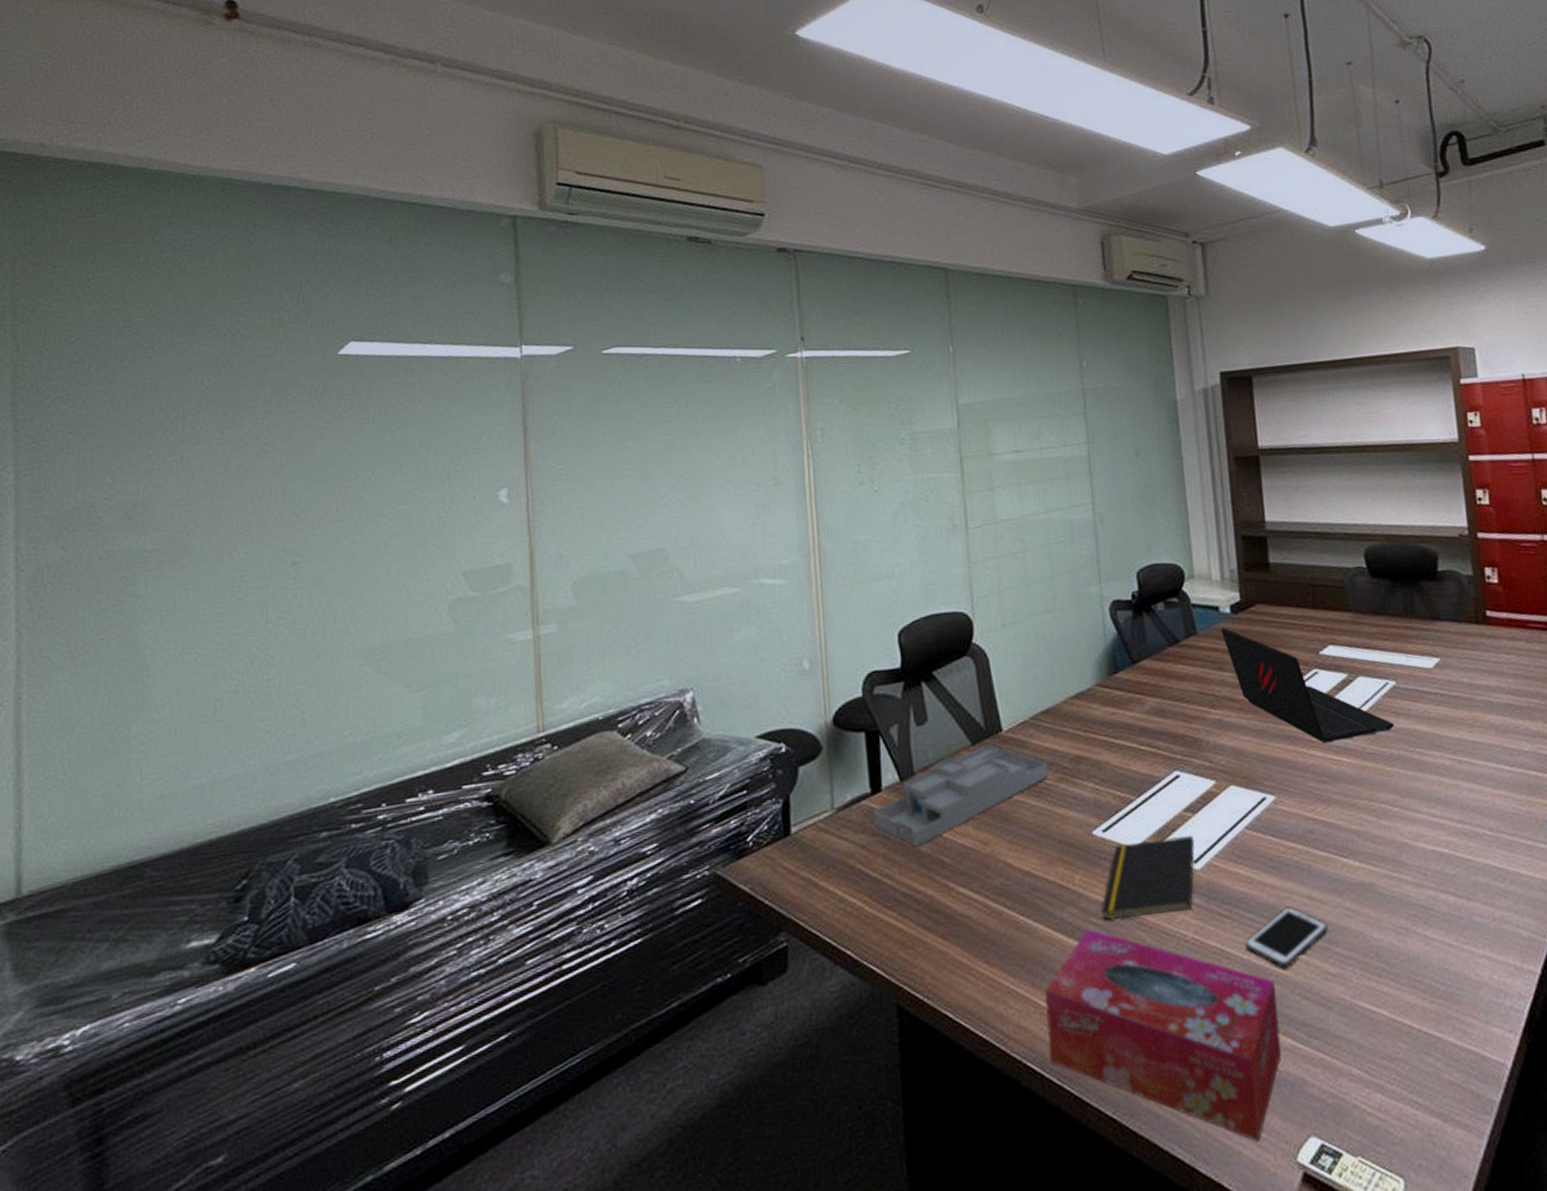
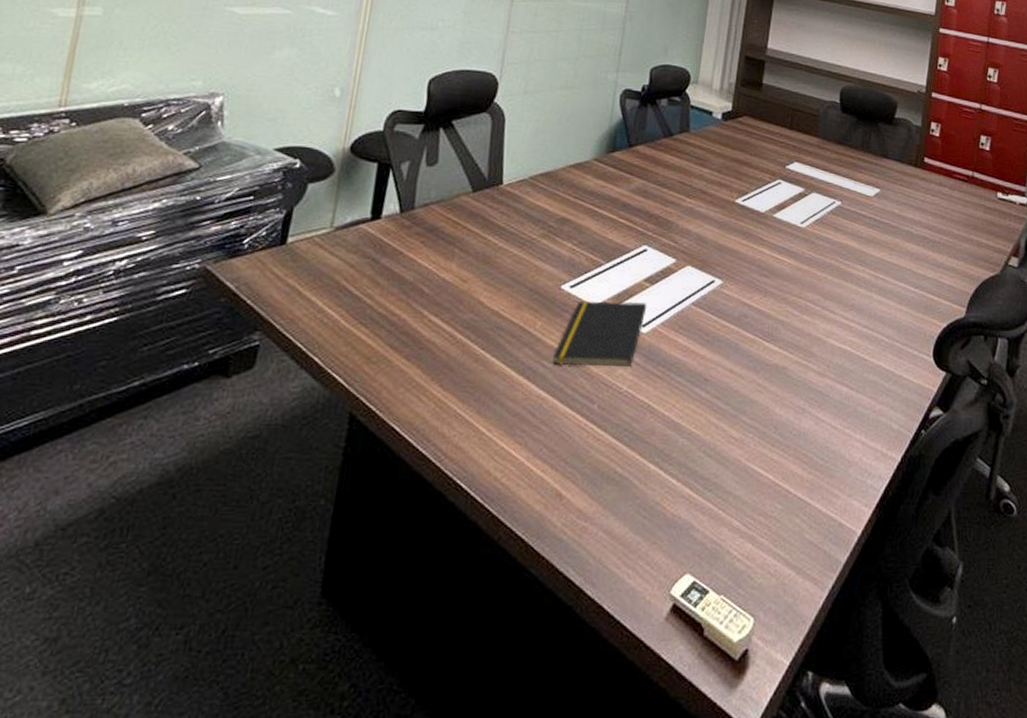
desk organizer: present [874,744,1048,848] -> none [367,193,535,275]
tissue box: present [1045,928,1282,1142] -> none [477,369,687,573]
laptop: present [1221,627,1395,743] -> none [709,129,832,244]
cell phone: present [1245,906,1328,969] -> none [669,376,740,429]

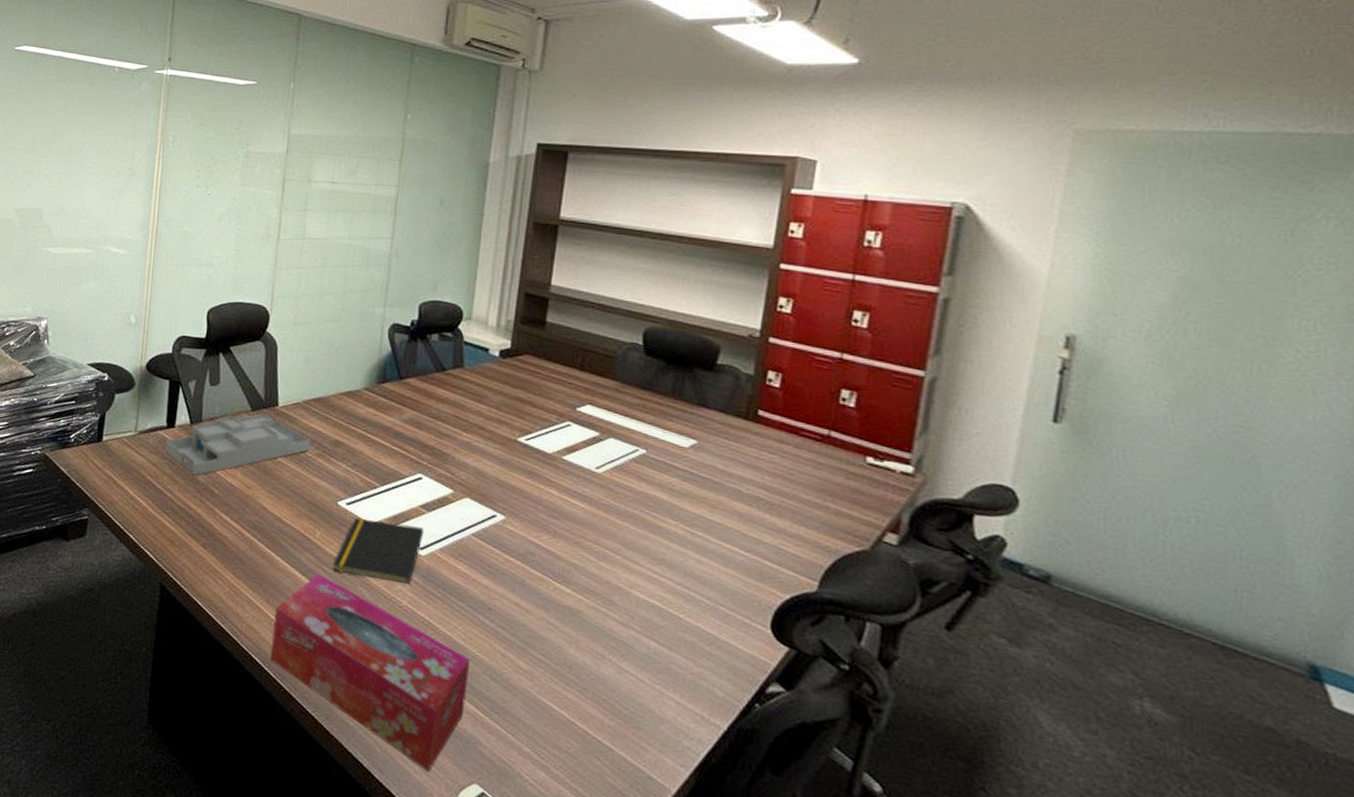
desk organizer: none [367,193,535,275] -> present [165,413,310,476]
tissue box: none [477,369,687,573] -> present [270,573,471,772]

